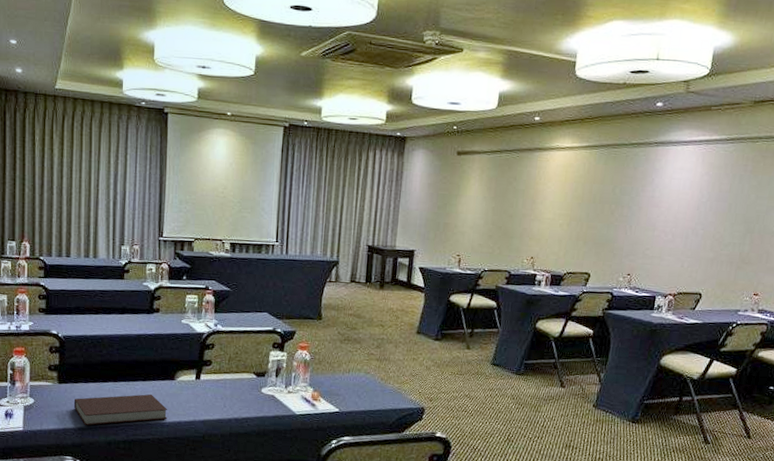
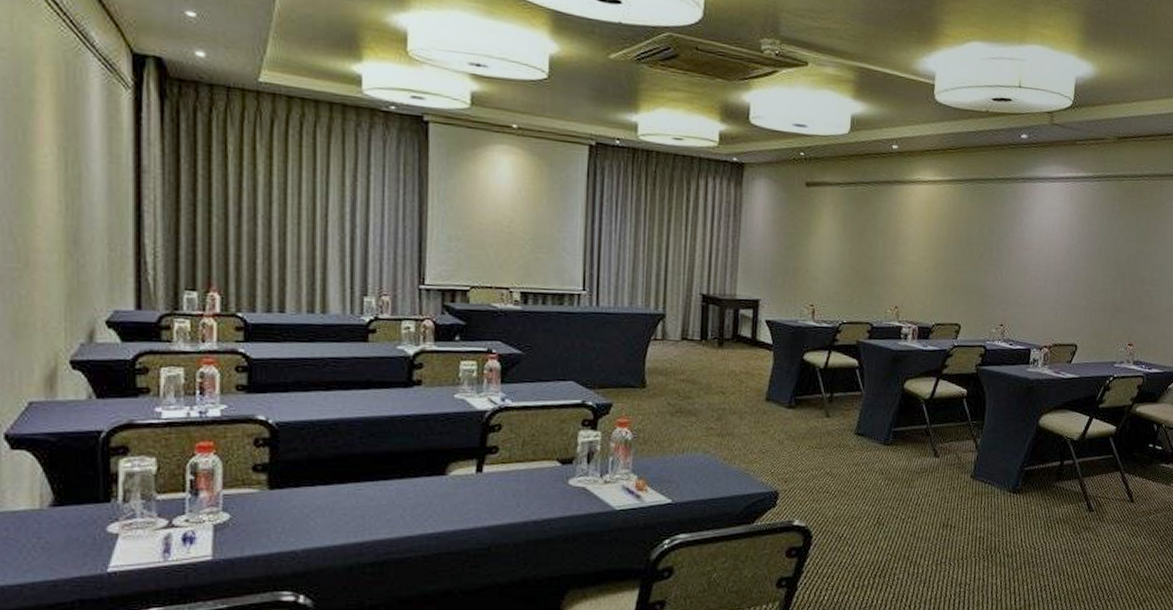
notebook: present [73,394,168,425] -> none [293,495,437,545]

